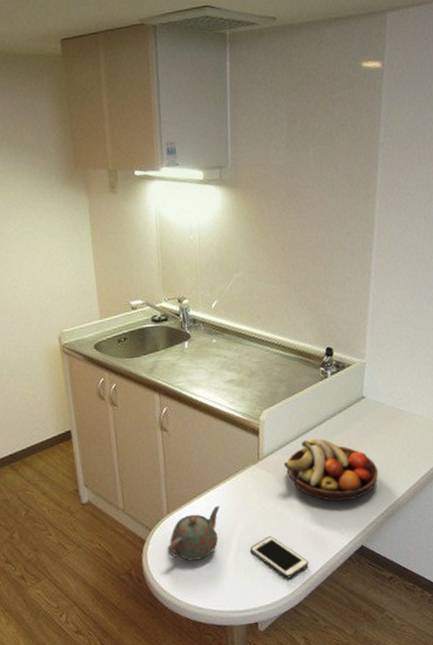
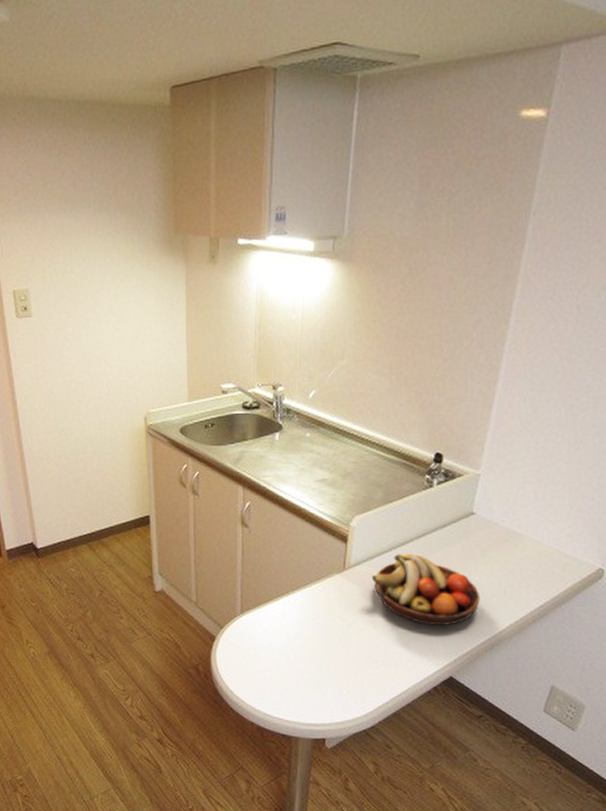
teapot: present [167,505,220,561] -> none [237,612,297,665]
cell phone: present [250,536,309,579] -> none [325,651,388,699]

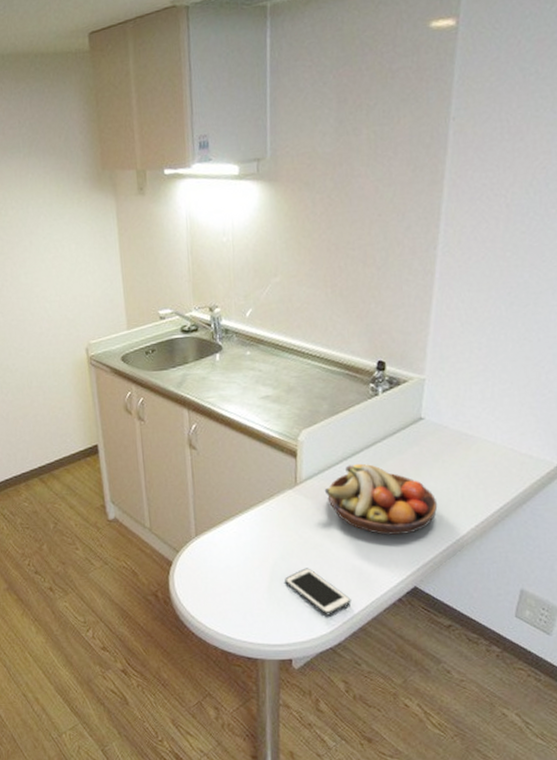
cell phone: none [325,651,388,699] -> present [285,568,352,616]

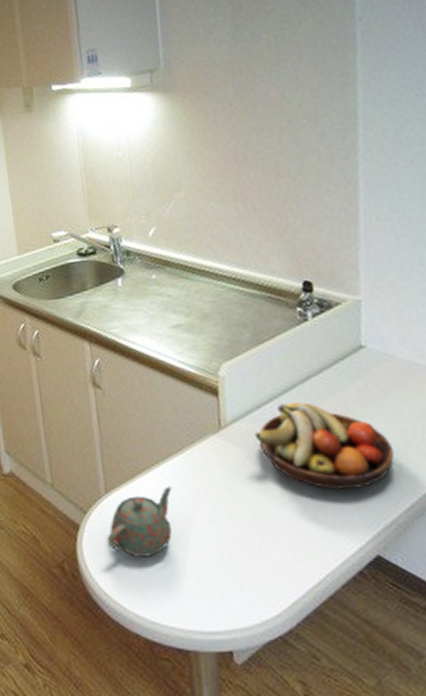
teapot: none [195,531,253,587] -> present [107,486,173,557]
cell phone: present [285,568,352,616] -> none [215,532,301,594]

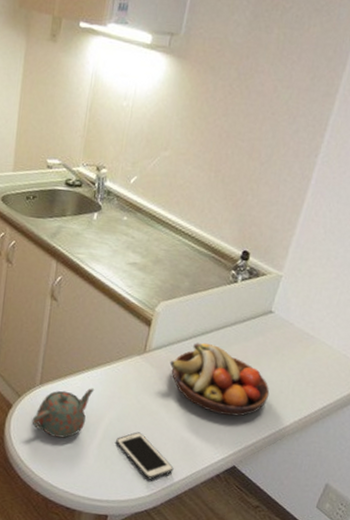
cell phone: none [215,532,301,594] -> present [116,432,174,480]

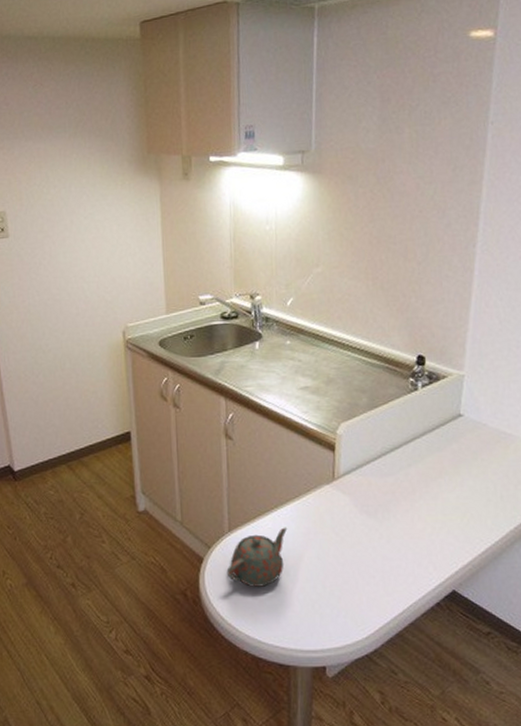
cell phone: present [116,432,174,480] -> none [320,568,388,620]
fruit bowl: present [169,342,270,417] -> none [362,459,477,536]

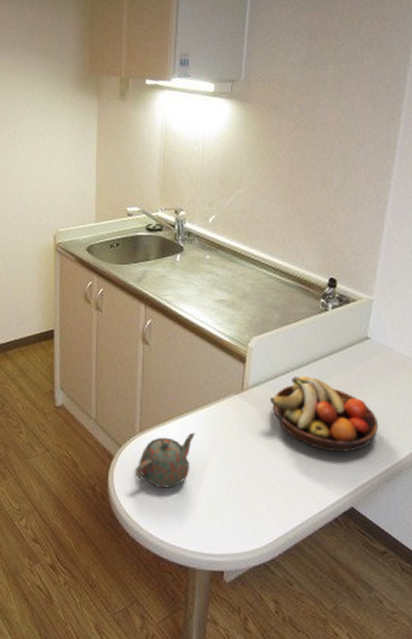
fruit bowl: none [362,459,477,536] -> present [269,376,379,453]

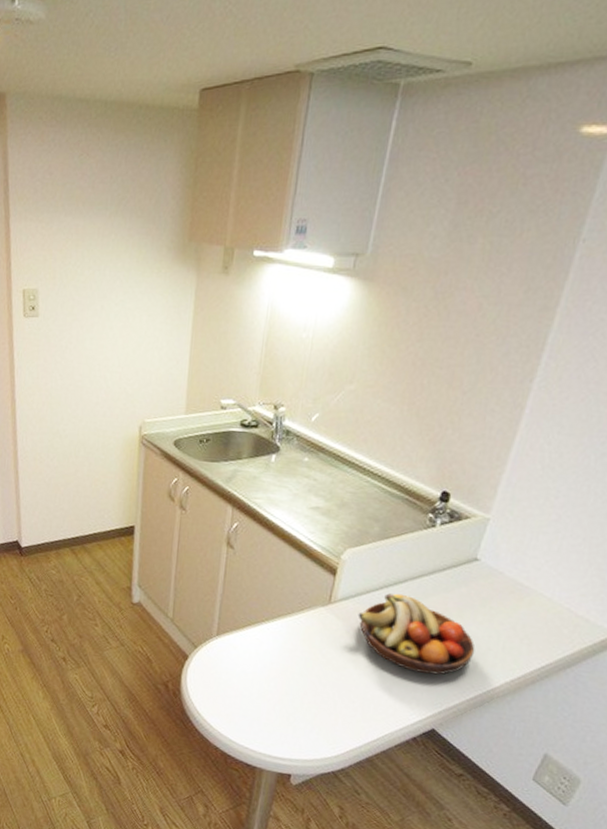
teapot: present [135,432,196,488] -> none [209,640,275,692]

